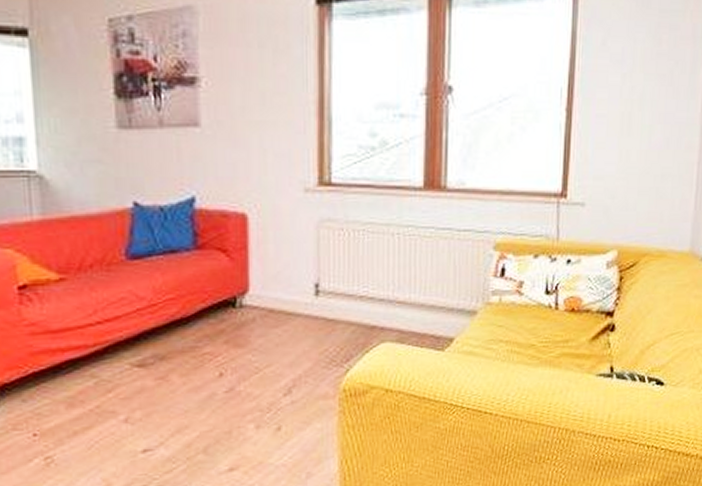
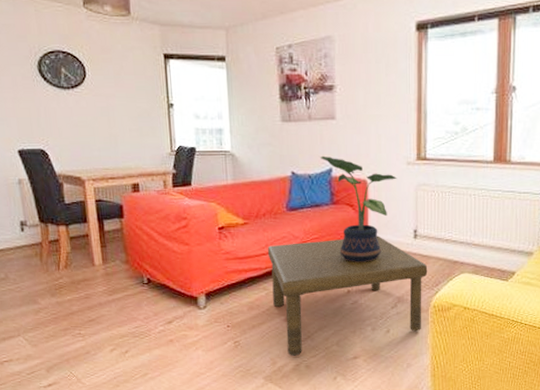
coffee table: none [96,293,335,474] -> present [267,236,428,357]
potted plant: none [176,178,291,332] -> present [320,155,398,262]

